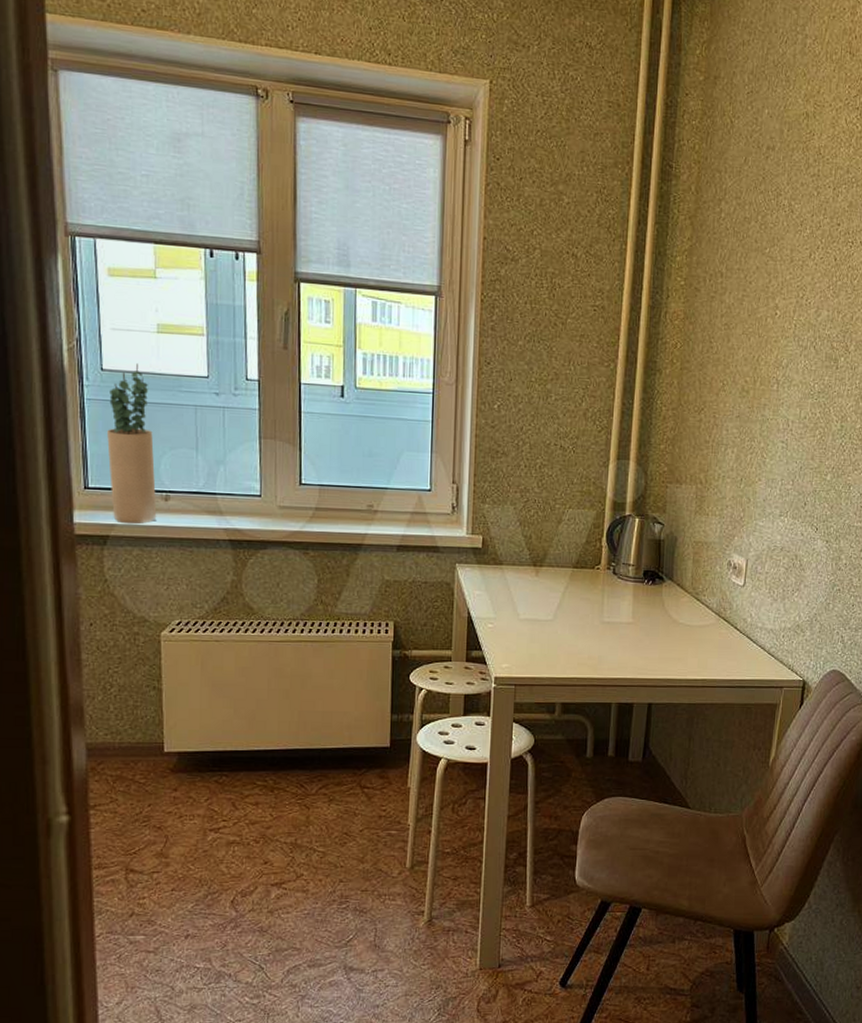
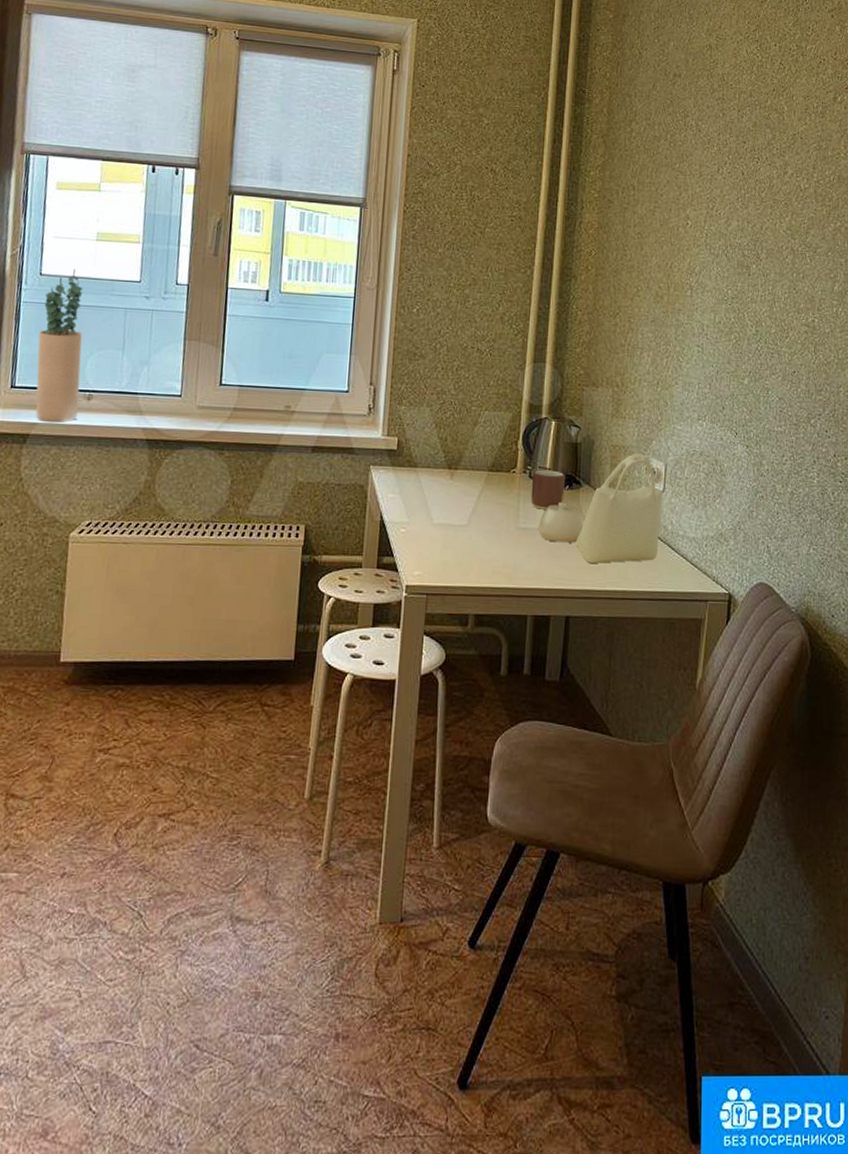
mug: none [614,566,648,604] -> present [530,469,565,510]
sugar bowl: none [622,597,665,636] -> present [538,502,583,543]
handbag: none [658,548,743,655] -> present [575,452,663,564]

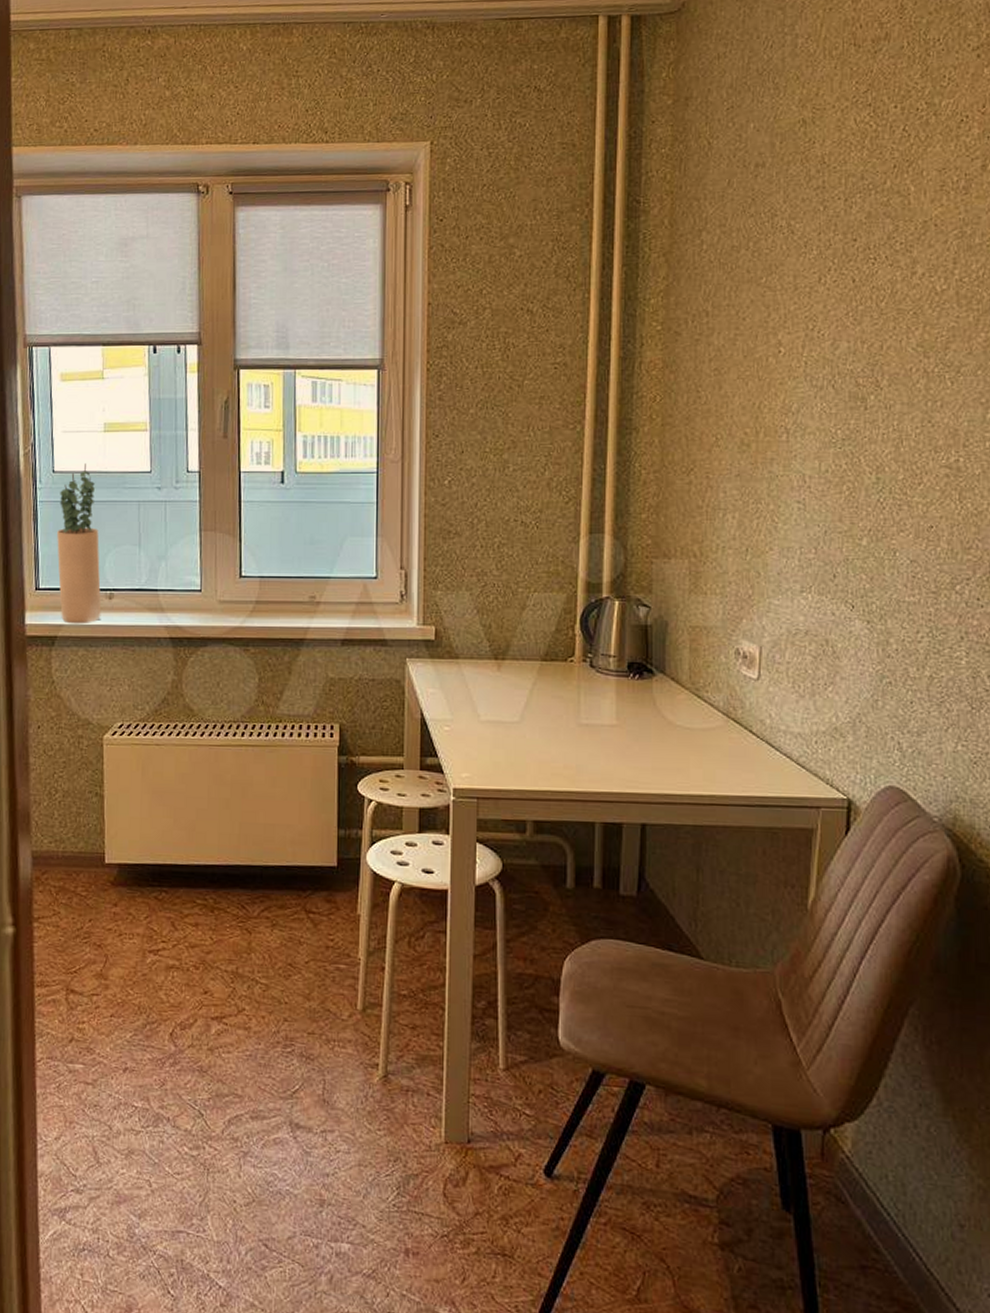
mug: present [530,469,565,510] -> none [593,657,634,703]
sugar bowl: present [538,502,583,543] -> none [604,694,658,741]
handbag: present [575,452,663,564] -> none [650,634,758,765]

